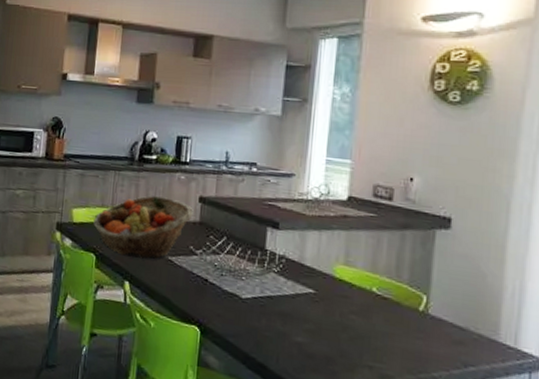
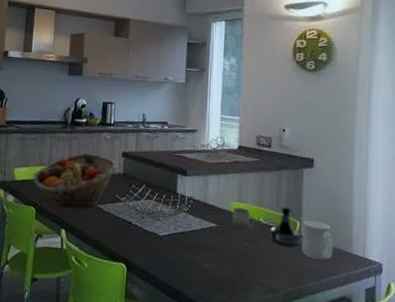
cup: none [335,271,365,300] -> present [232,207,254,230]
tequila bottle: none [384,274,427,326] -> present [269,206,300,246]
mug: none [427,294,473,347] -> present [302,220,333,260]

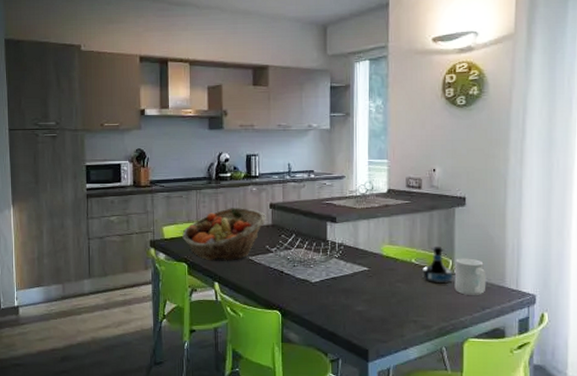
cup: present [232,207,254,230] -> none [383,250,406,271]

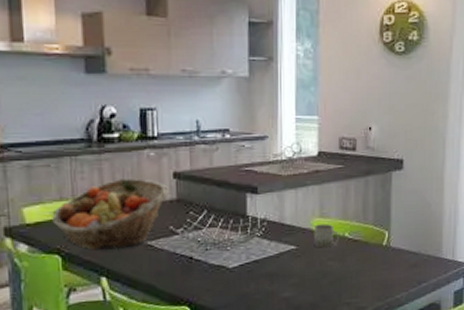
cup: none [383,250,406,271] -> present [313,224,339,248]
tequila bottle: present [421,245,453,284] -> none [355,216,389,259]
mug: present [454,258,486,295] -> none [390,228,423,270]

